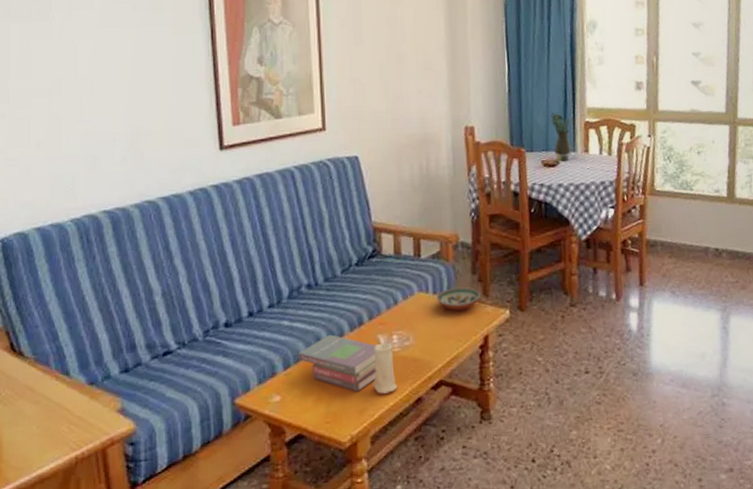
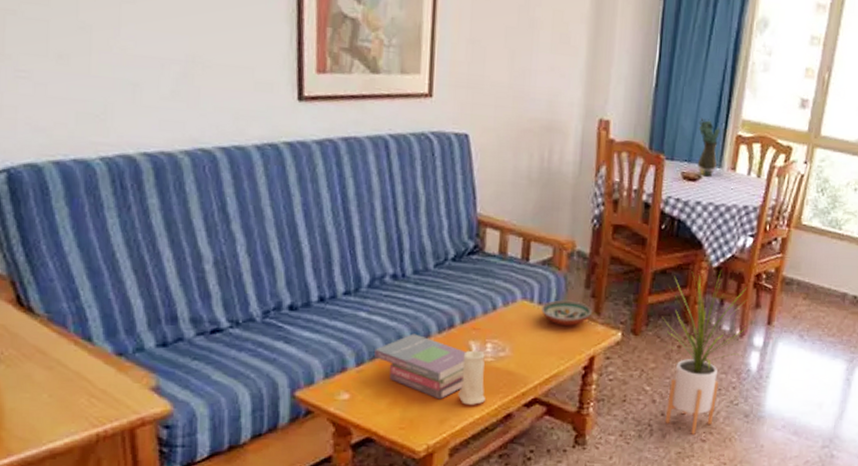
house plant: none [543,241,623,398] -> present [662,269,748,434]

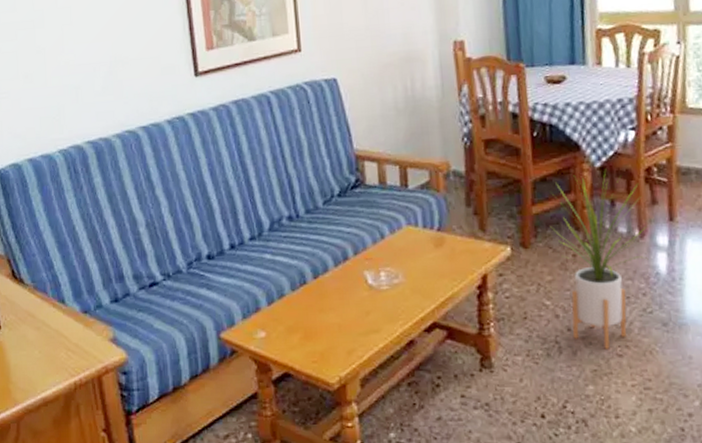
books: present [374,333,466,400] -> none [282,269,364,331]
candle: present [458,349,487,405] -> none [360,278,388,334]
decorative bowl: present [541,300,593,326] -> none [427,220,478,247]
vase: present [697,118,720,177] -> none [553,19,580,77]

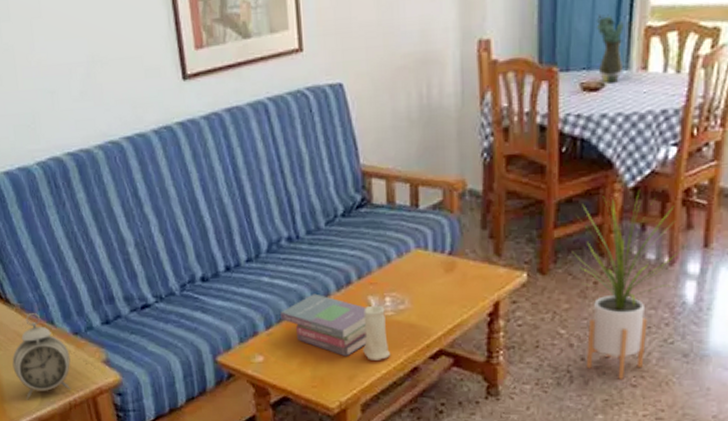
alarm clock: none [21,292,79,381] -> present [12,313,71,400]
books: none [282,269,364,331] -> present [280,293,367,357]
candle: none [360,278,388,334] -> present [363,303,391,360]
vase: none [553,19,580,77] -> present [596,14,624,83]

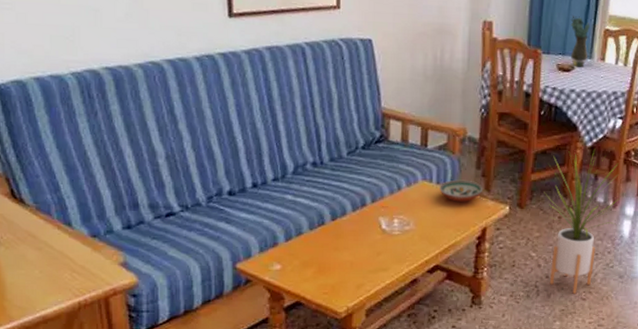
alarm clock: present [12,313,71,400] -> none [19,214,85,299]
books: present [280,293,367,357] -> none [300,212,377,268]
candle: present [363,303,391,360] -> none [371,224,395,272]
decorative bowl: none [437,244,492,272] -> present [439,179,483,202]

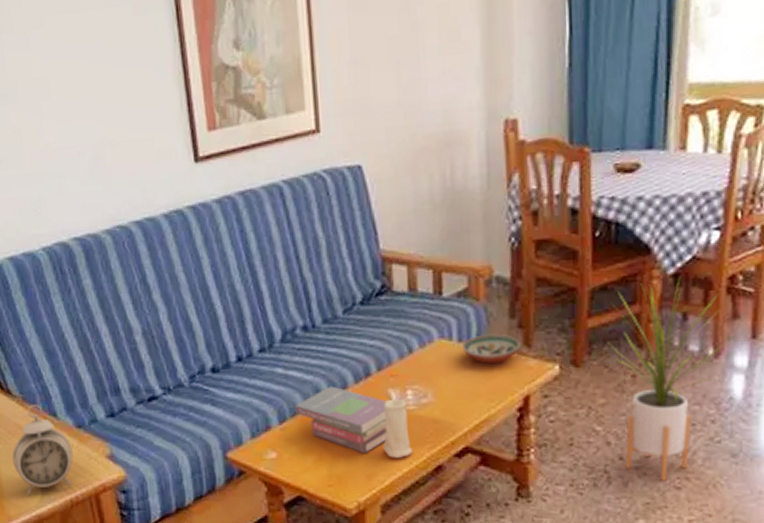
alarm clock: none [19,214,85,299] -> present [12,405,73,497]
books: none [300,212,377,268] -> present [295,386,387,454]
candle: none [371,224,395,272] -> present [383,397,413,458]
vase: present [570,16,590,67] -> none [630,92,660,164]

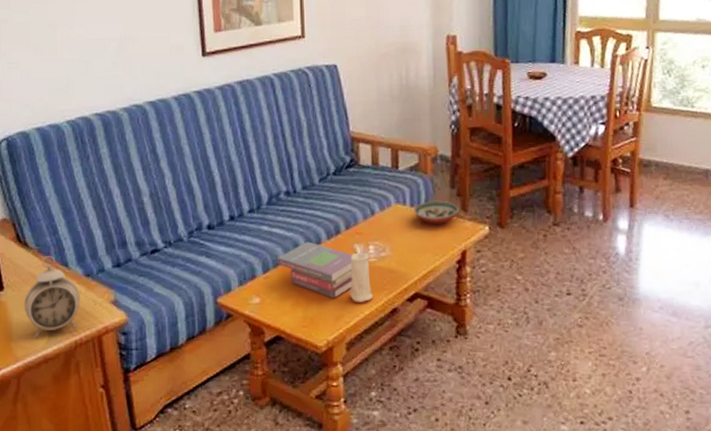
house plant: present [607,276,725,481] -> none [525,158,611,320]

